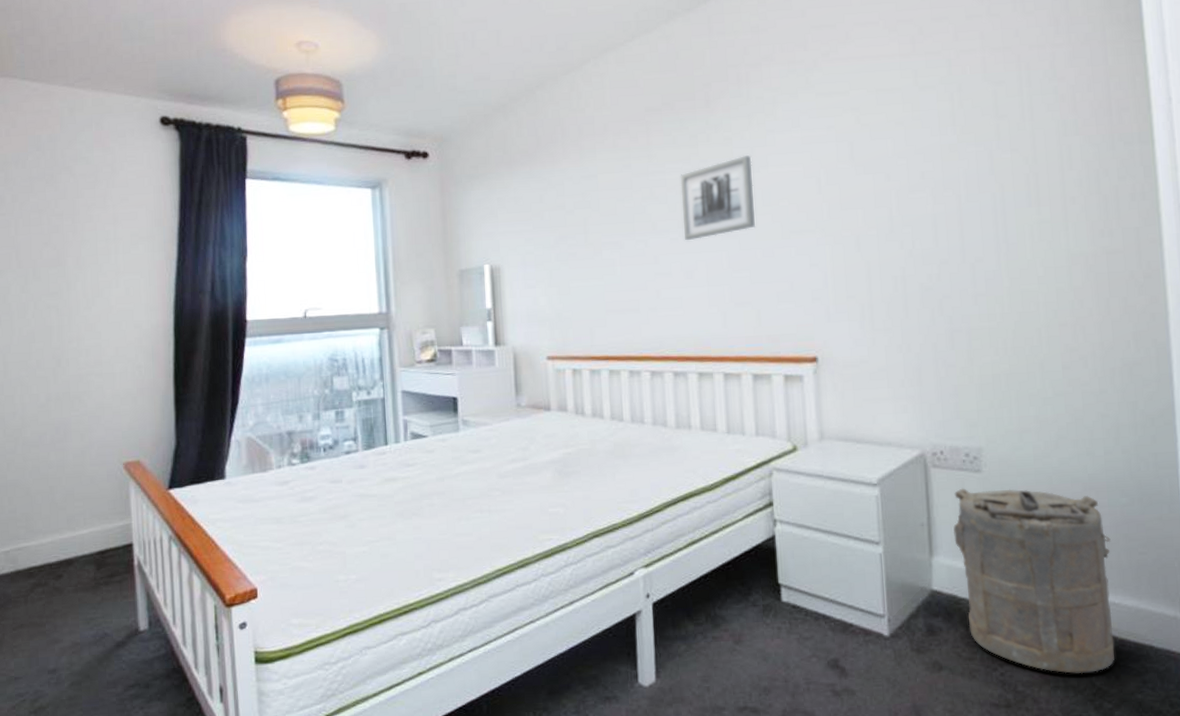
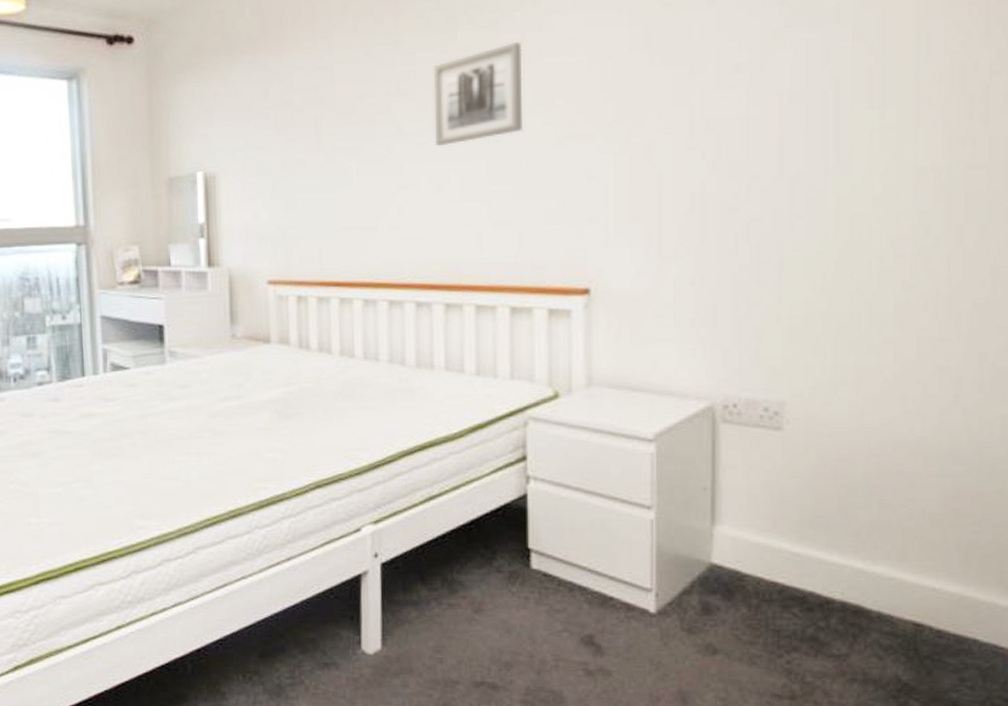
laundry hamper: present [953,488,1115,674] -> none [743,448,937,666]

